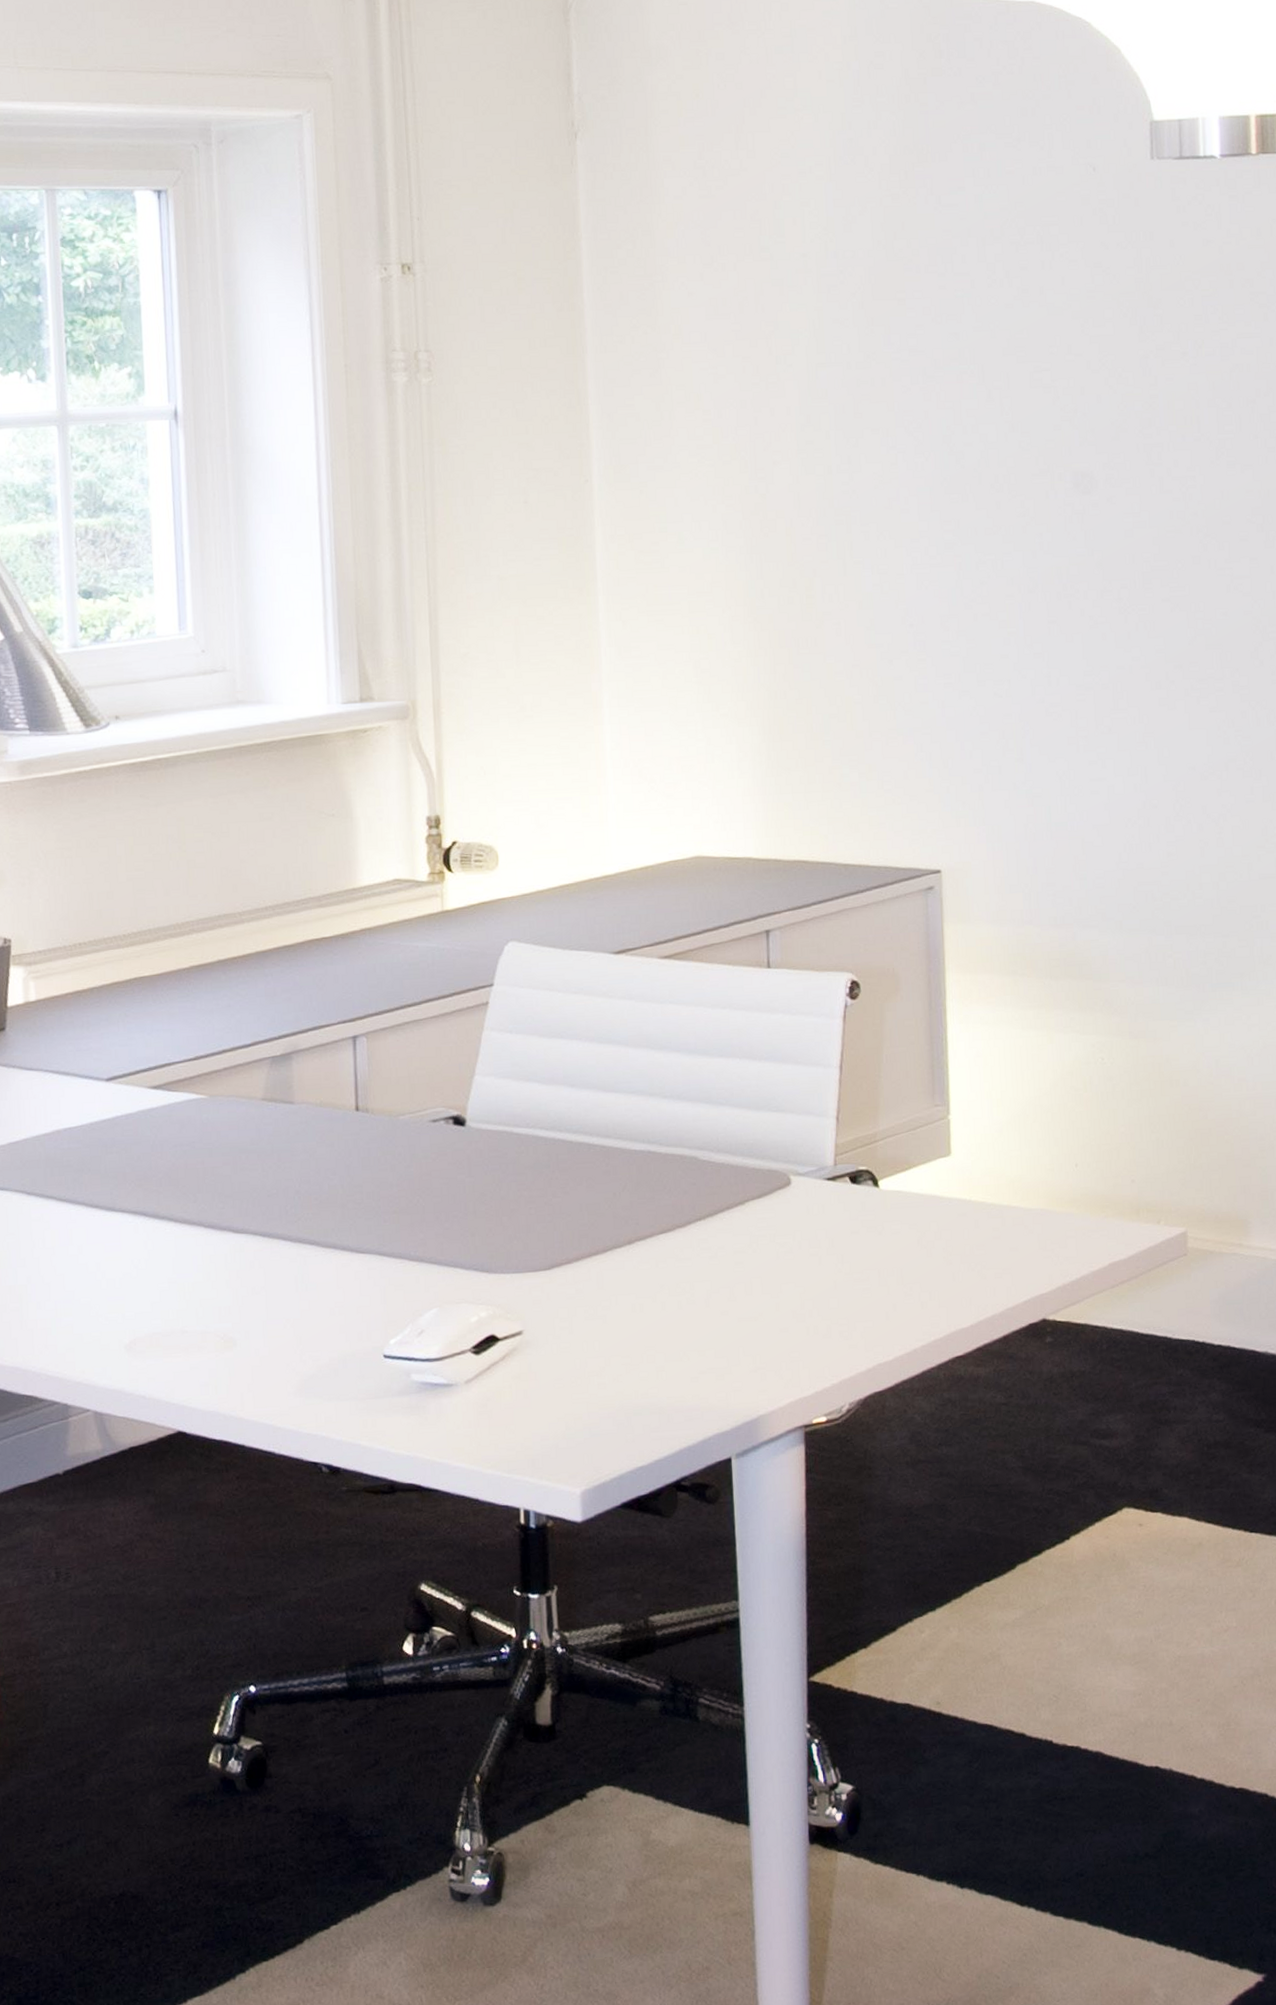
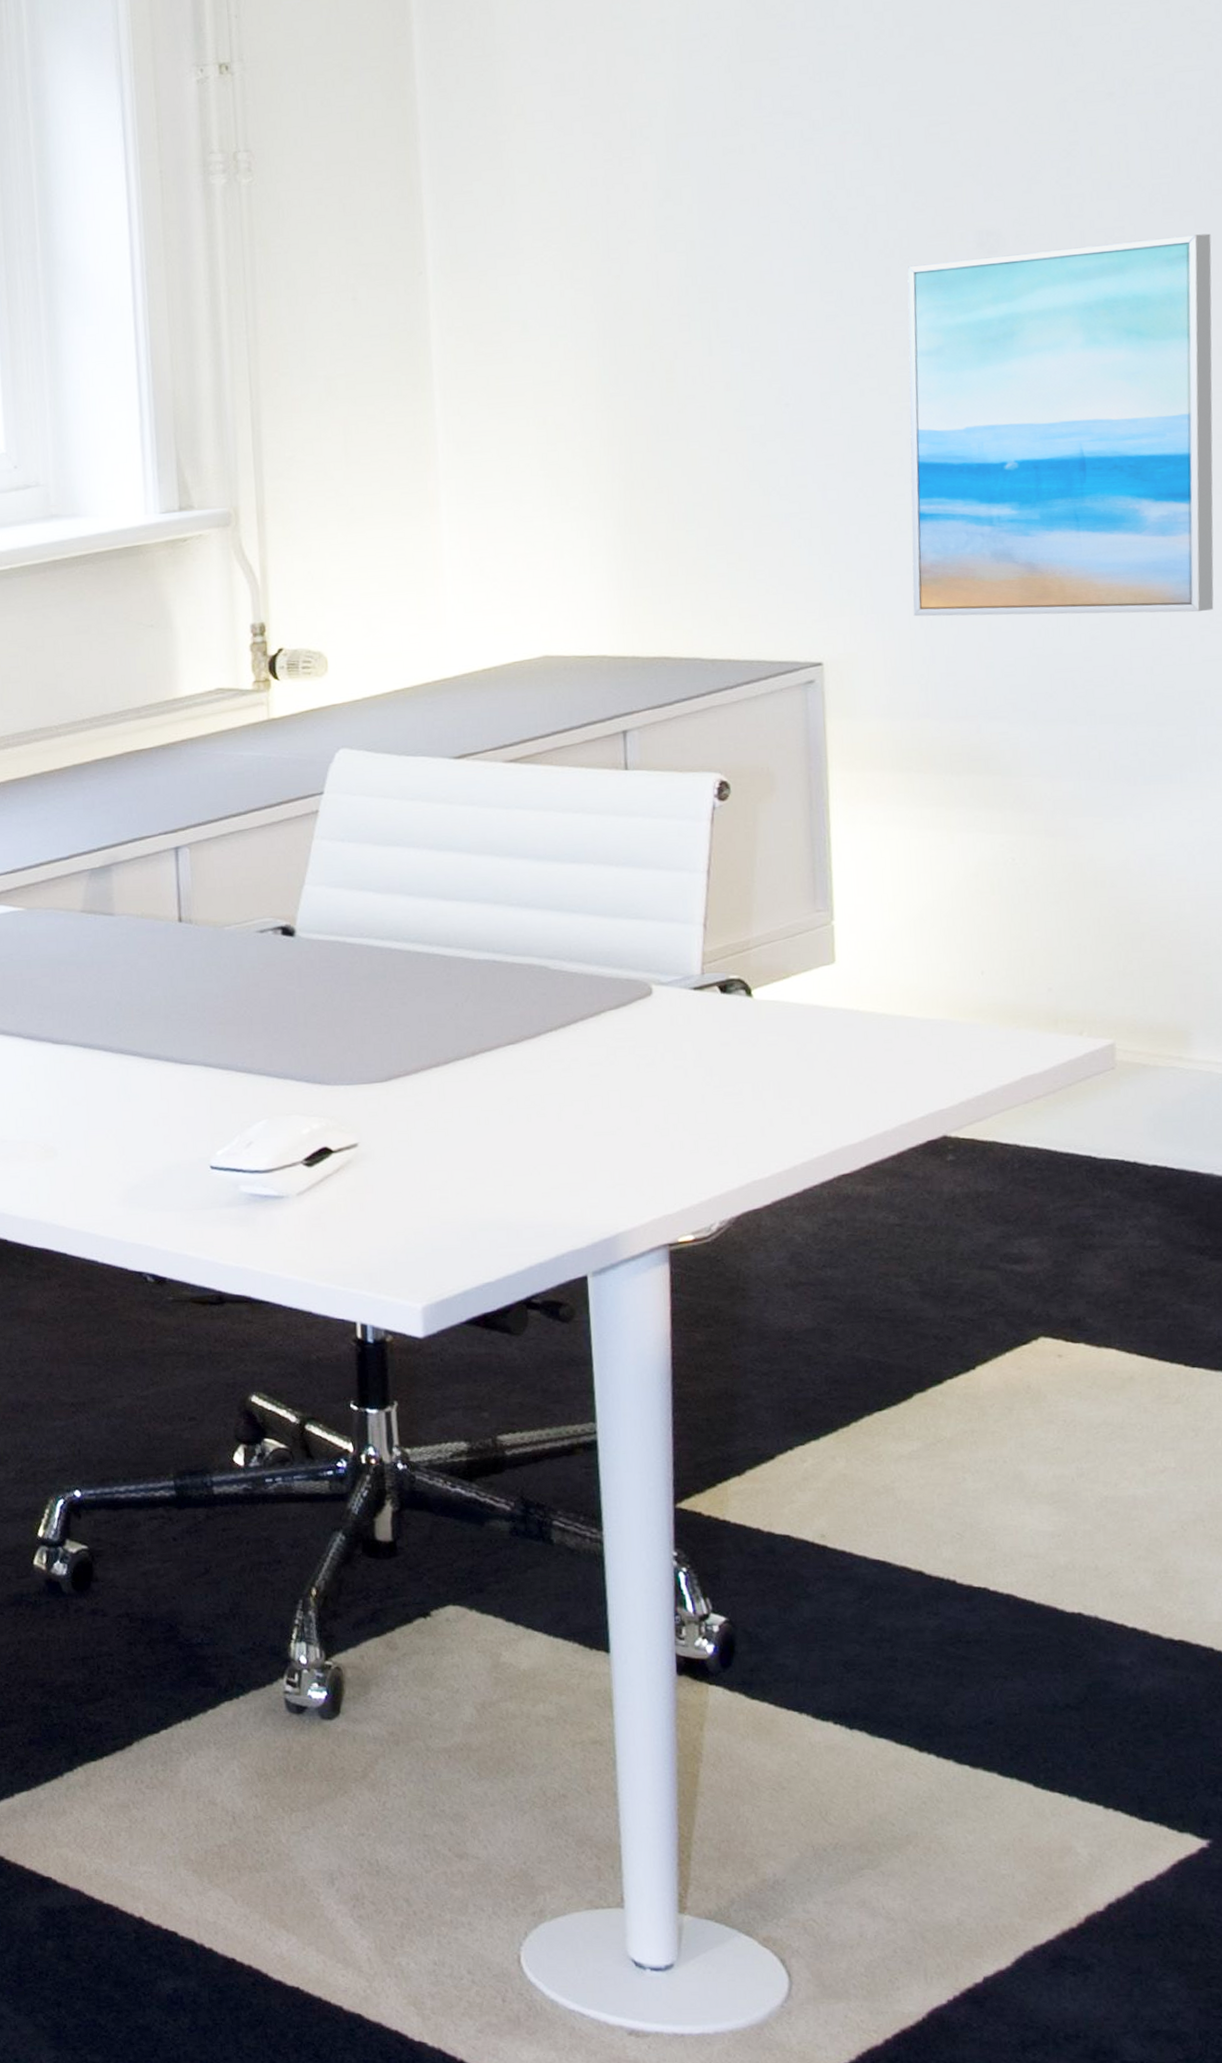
wall art: none [1014,487,1269,834] -> present [907,233,1214,617]

